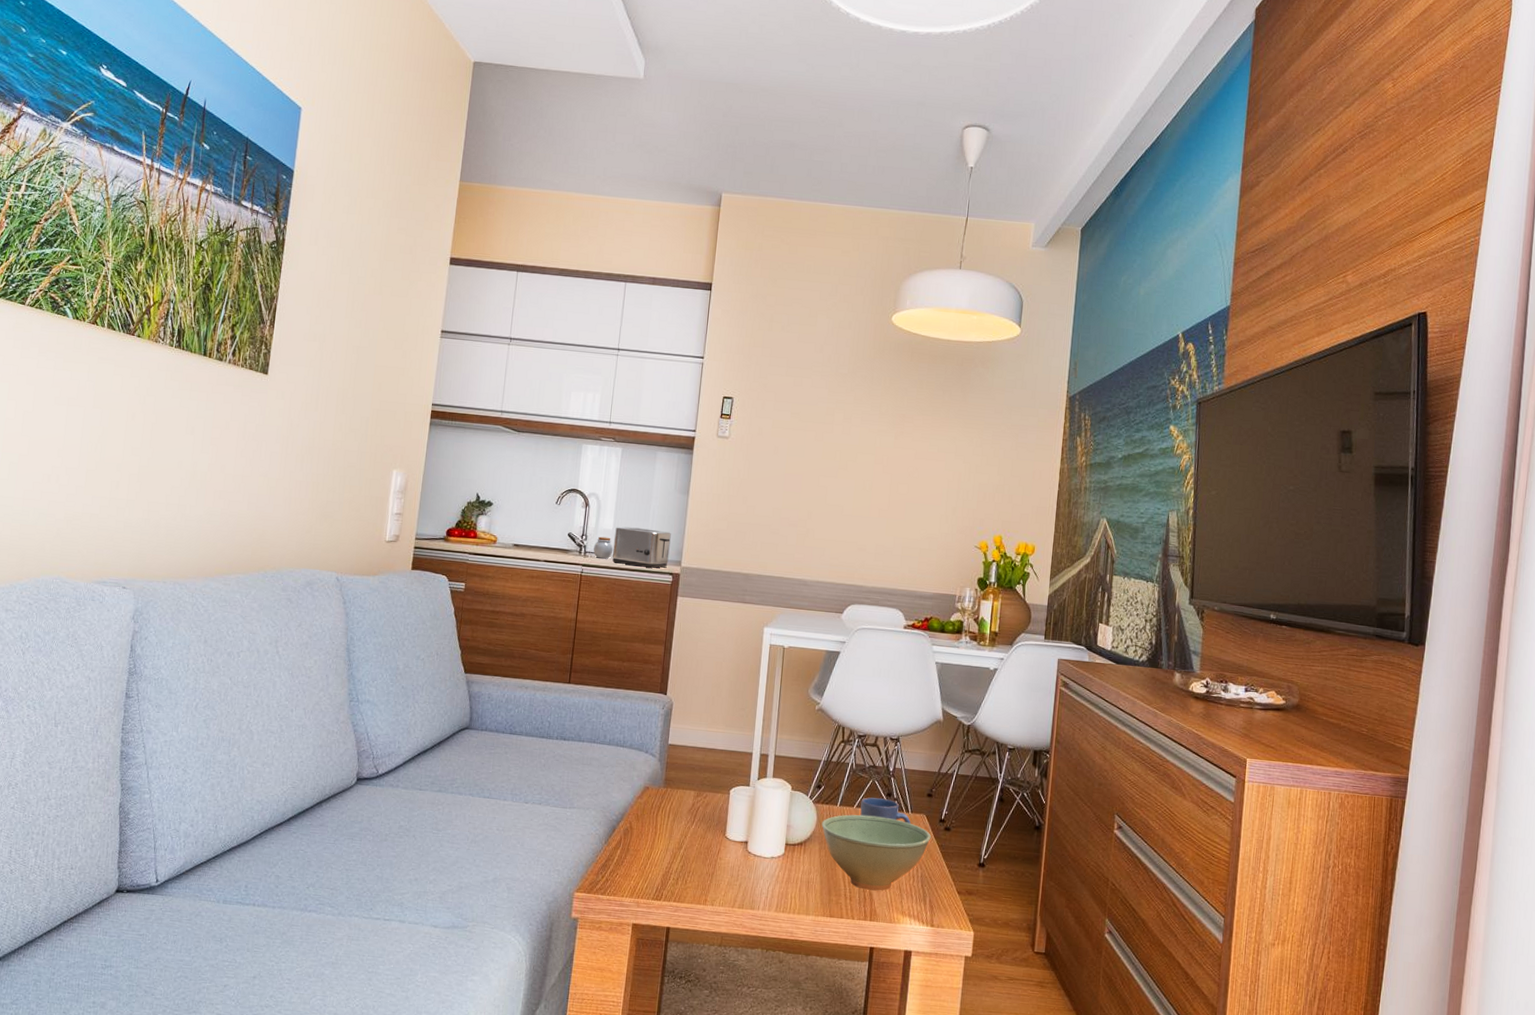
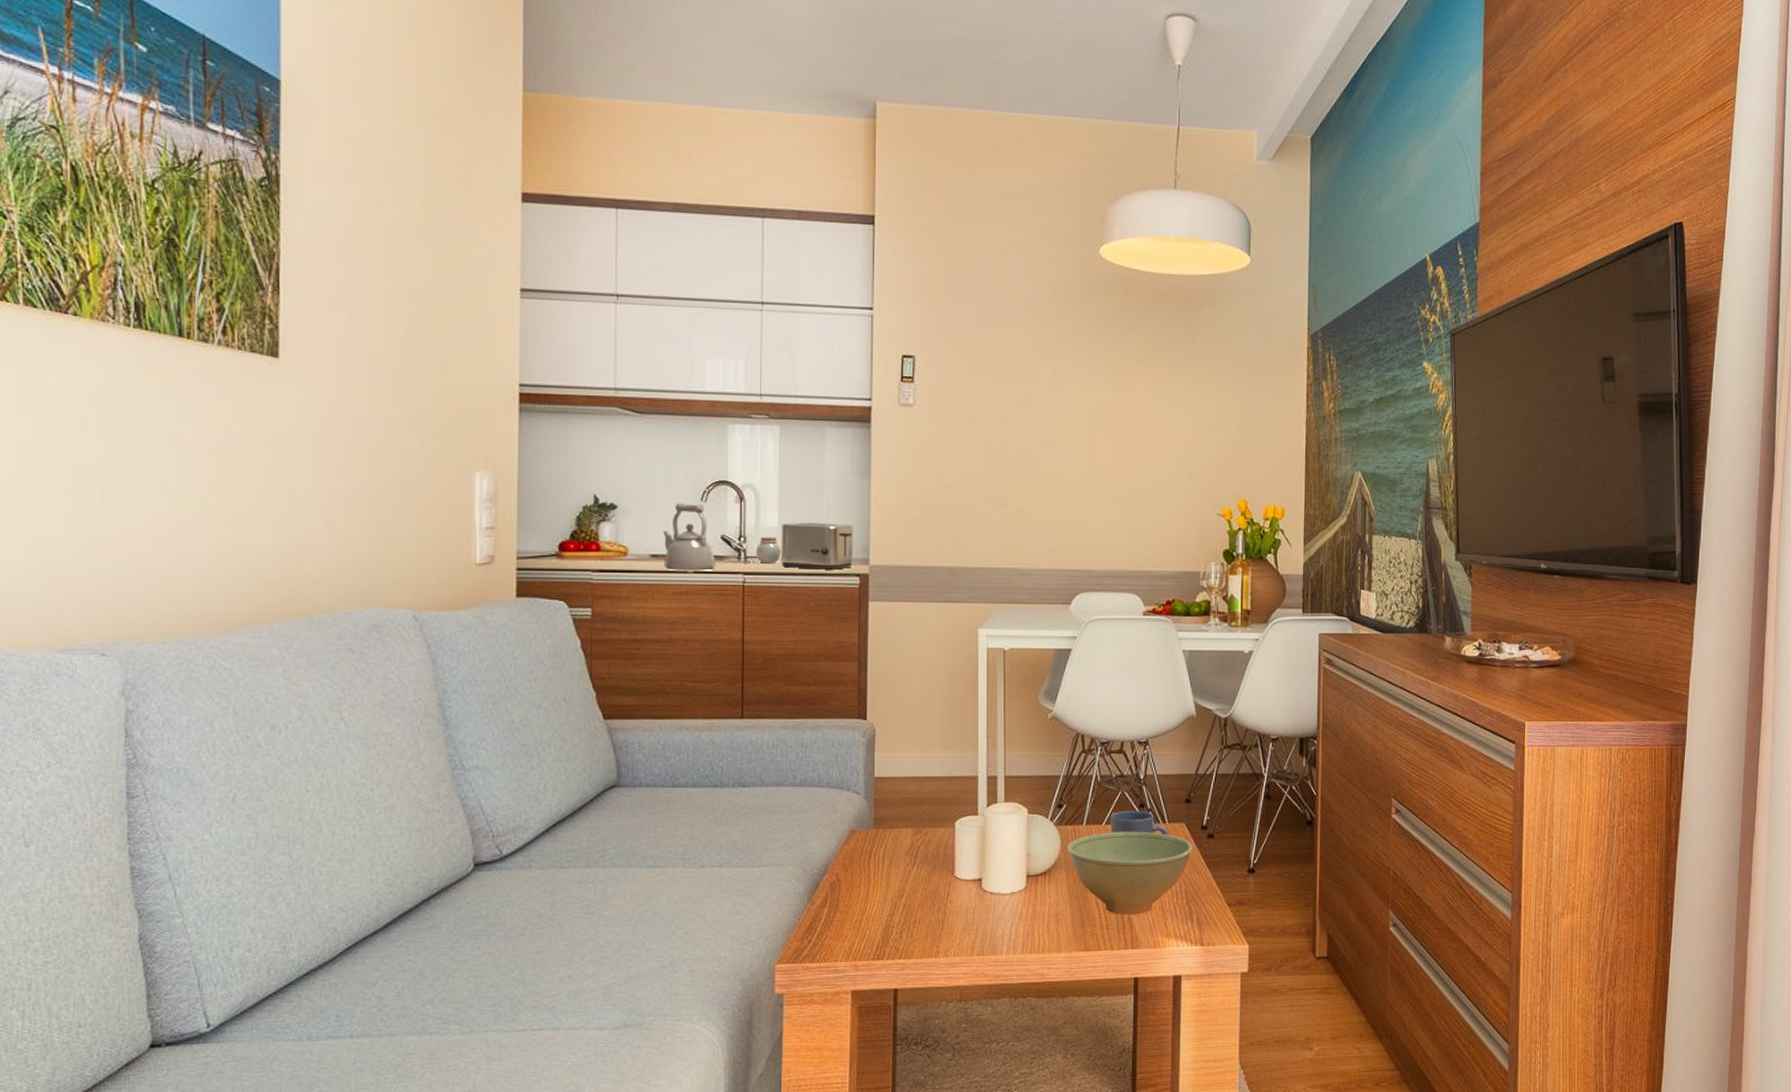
kettle: none [522,504,562,561] -> present [663,502,716,571]

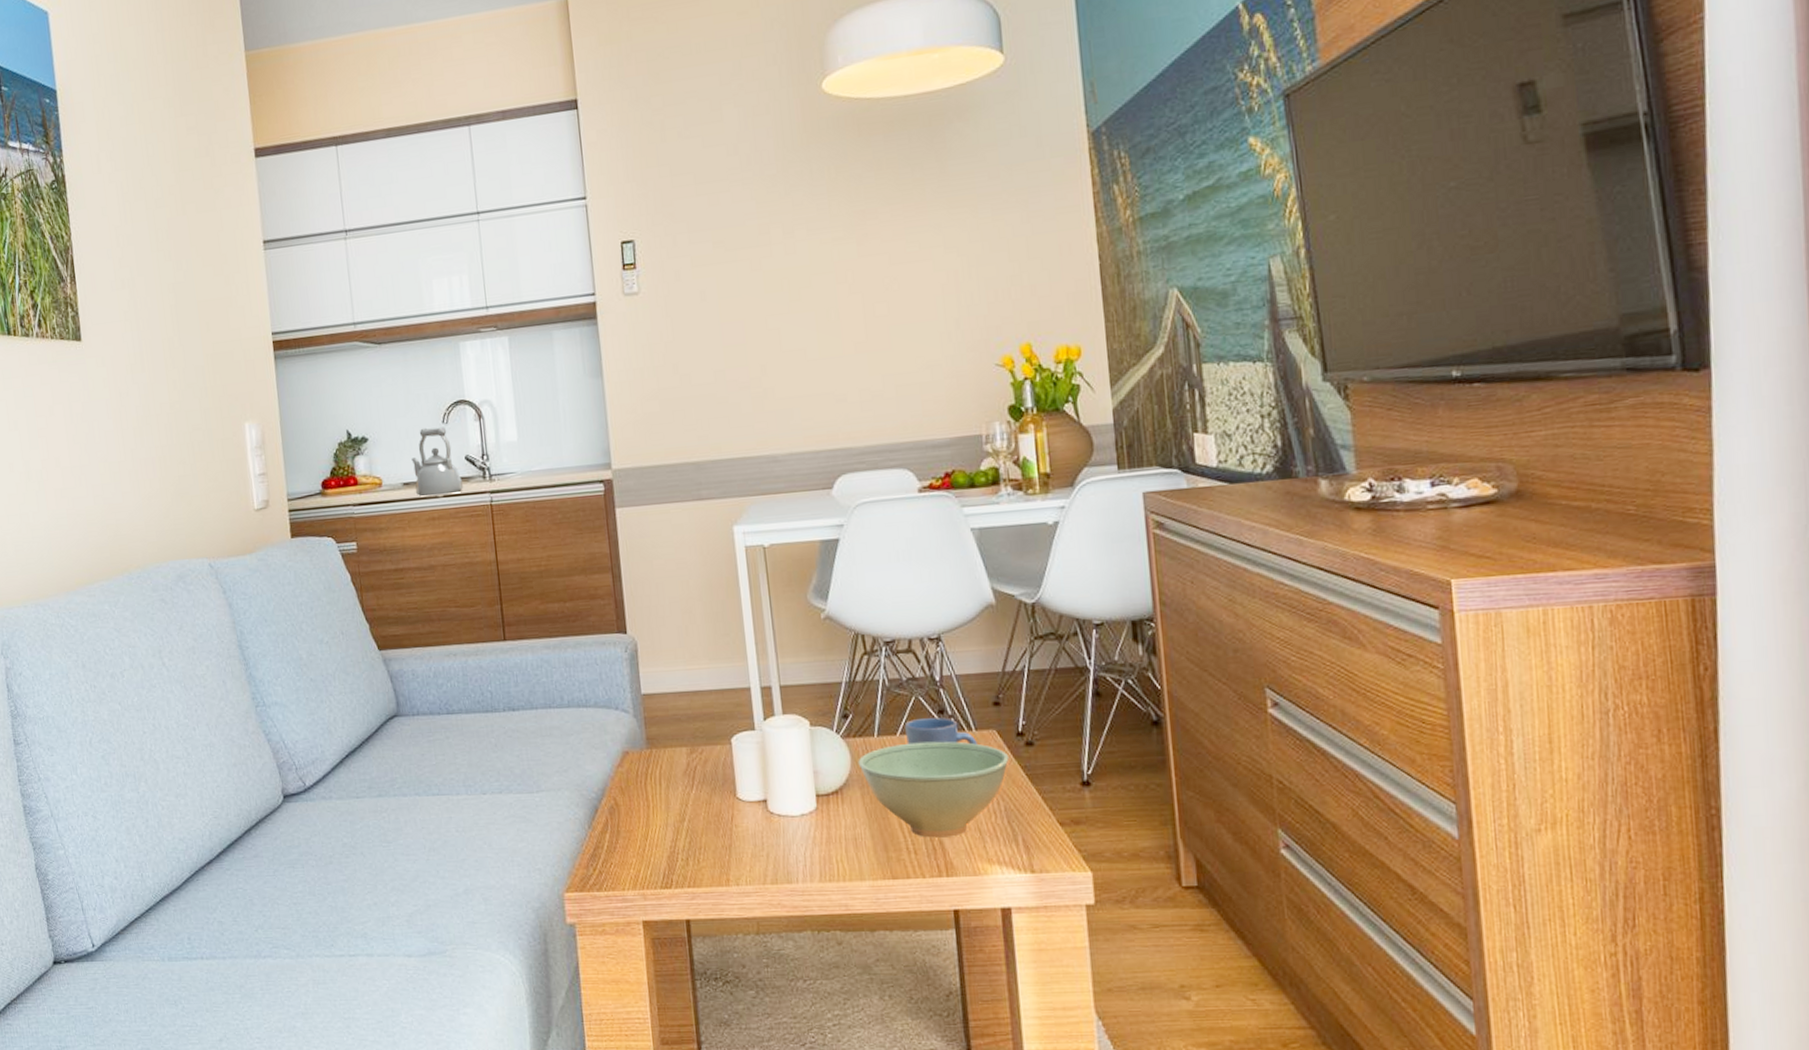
jar: present [755,536,782,564] -> none [498,451,524,480]
toaster: present [780,522,853,571] -> none [520,429,595,482]

